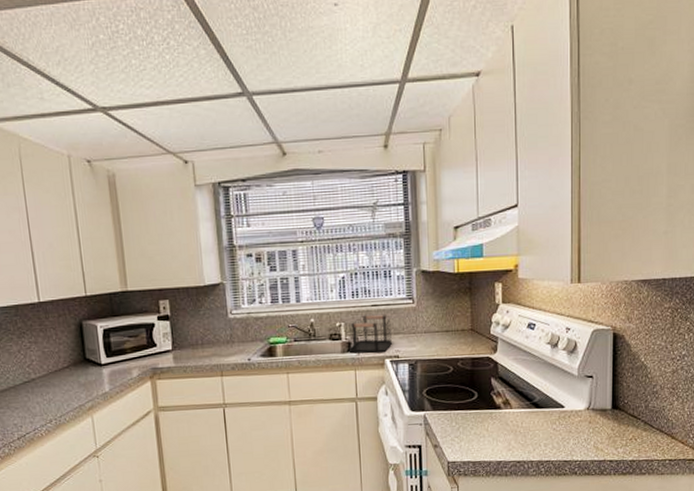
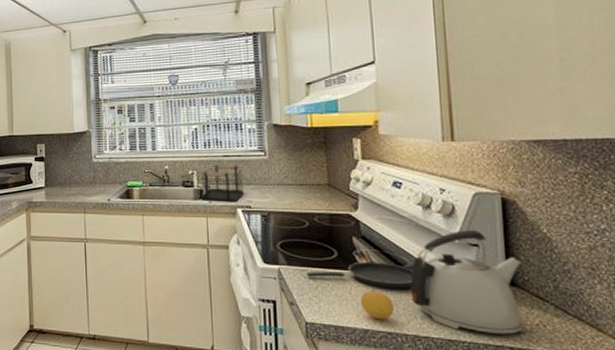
frying pan: none [449,399,540,423] -> present [306,261,413,289]
fruit: none [496,424,523,451] -> present [361,289,394,320]
kettle: none [537,363,625,452] -> present [410,229,525,334]

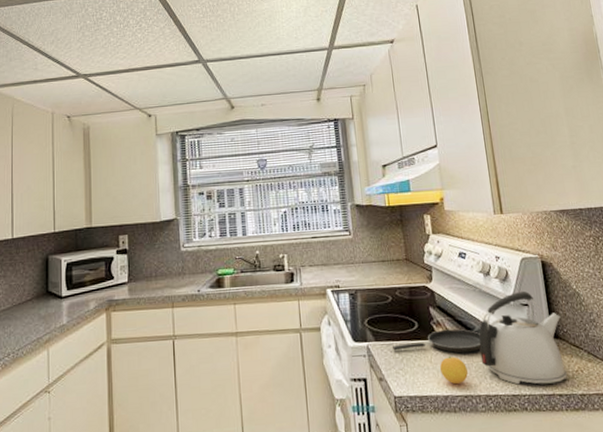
dish rack: present [199,164,244,202] -> none [290,246,332,284]

